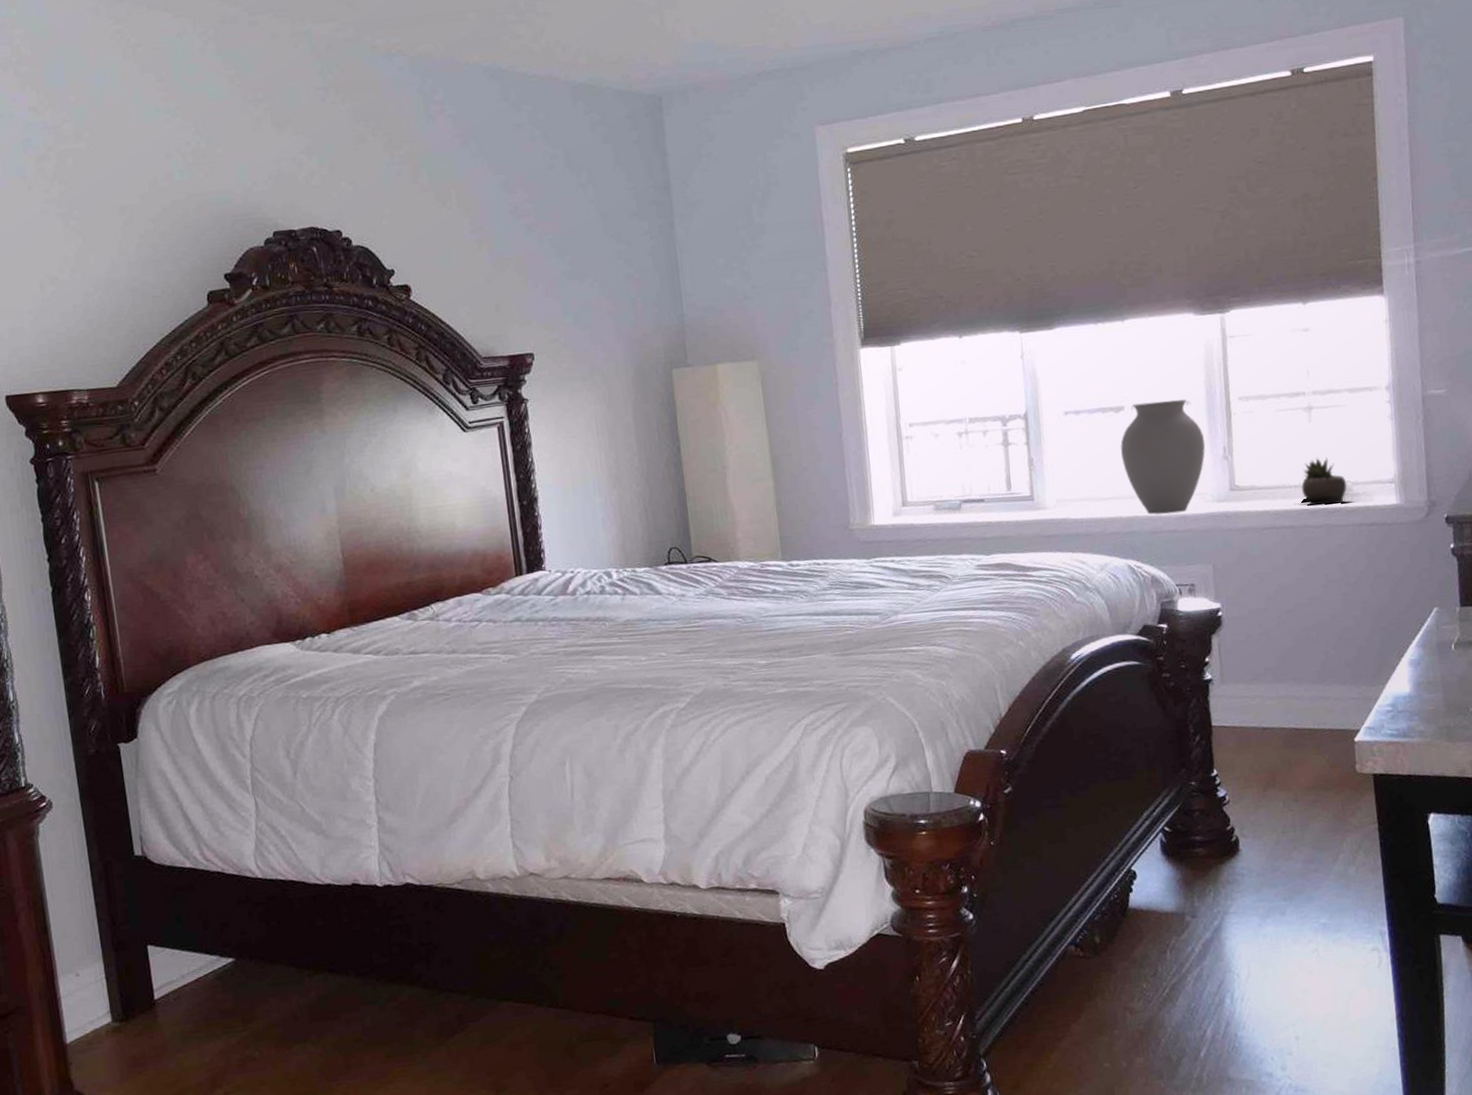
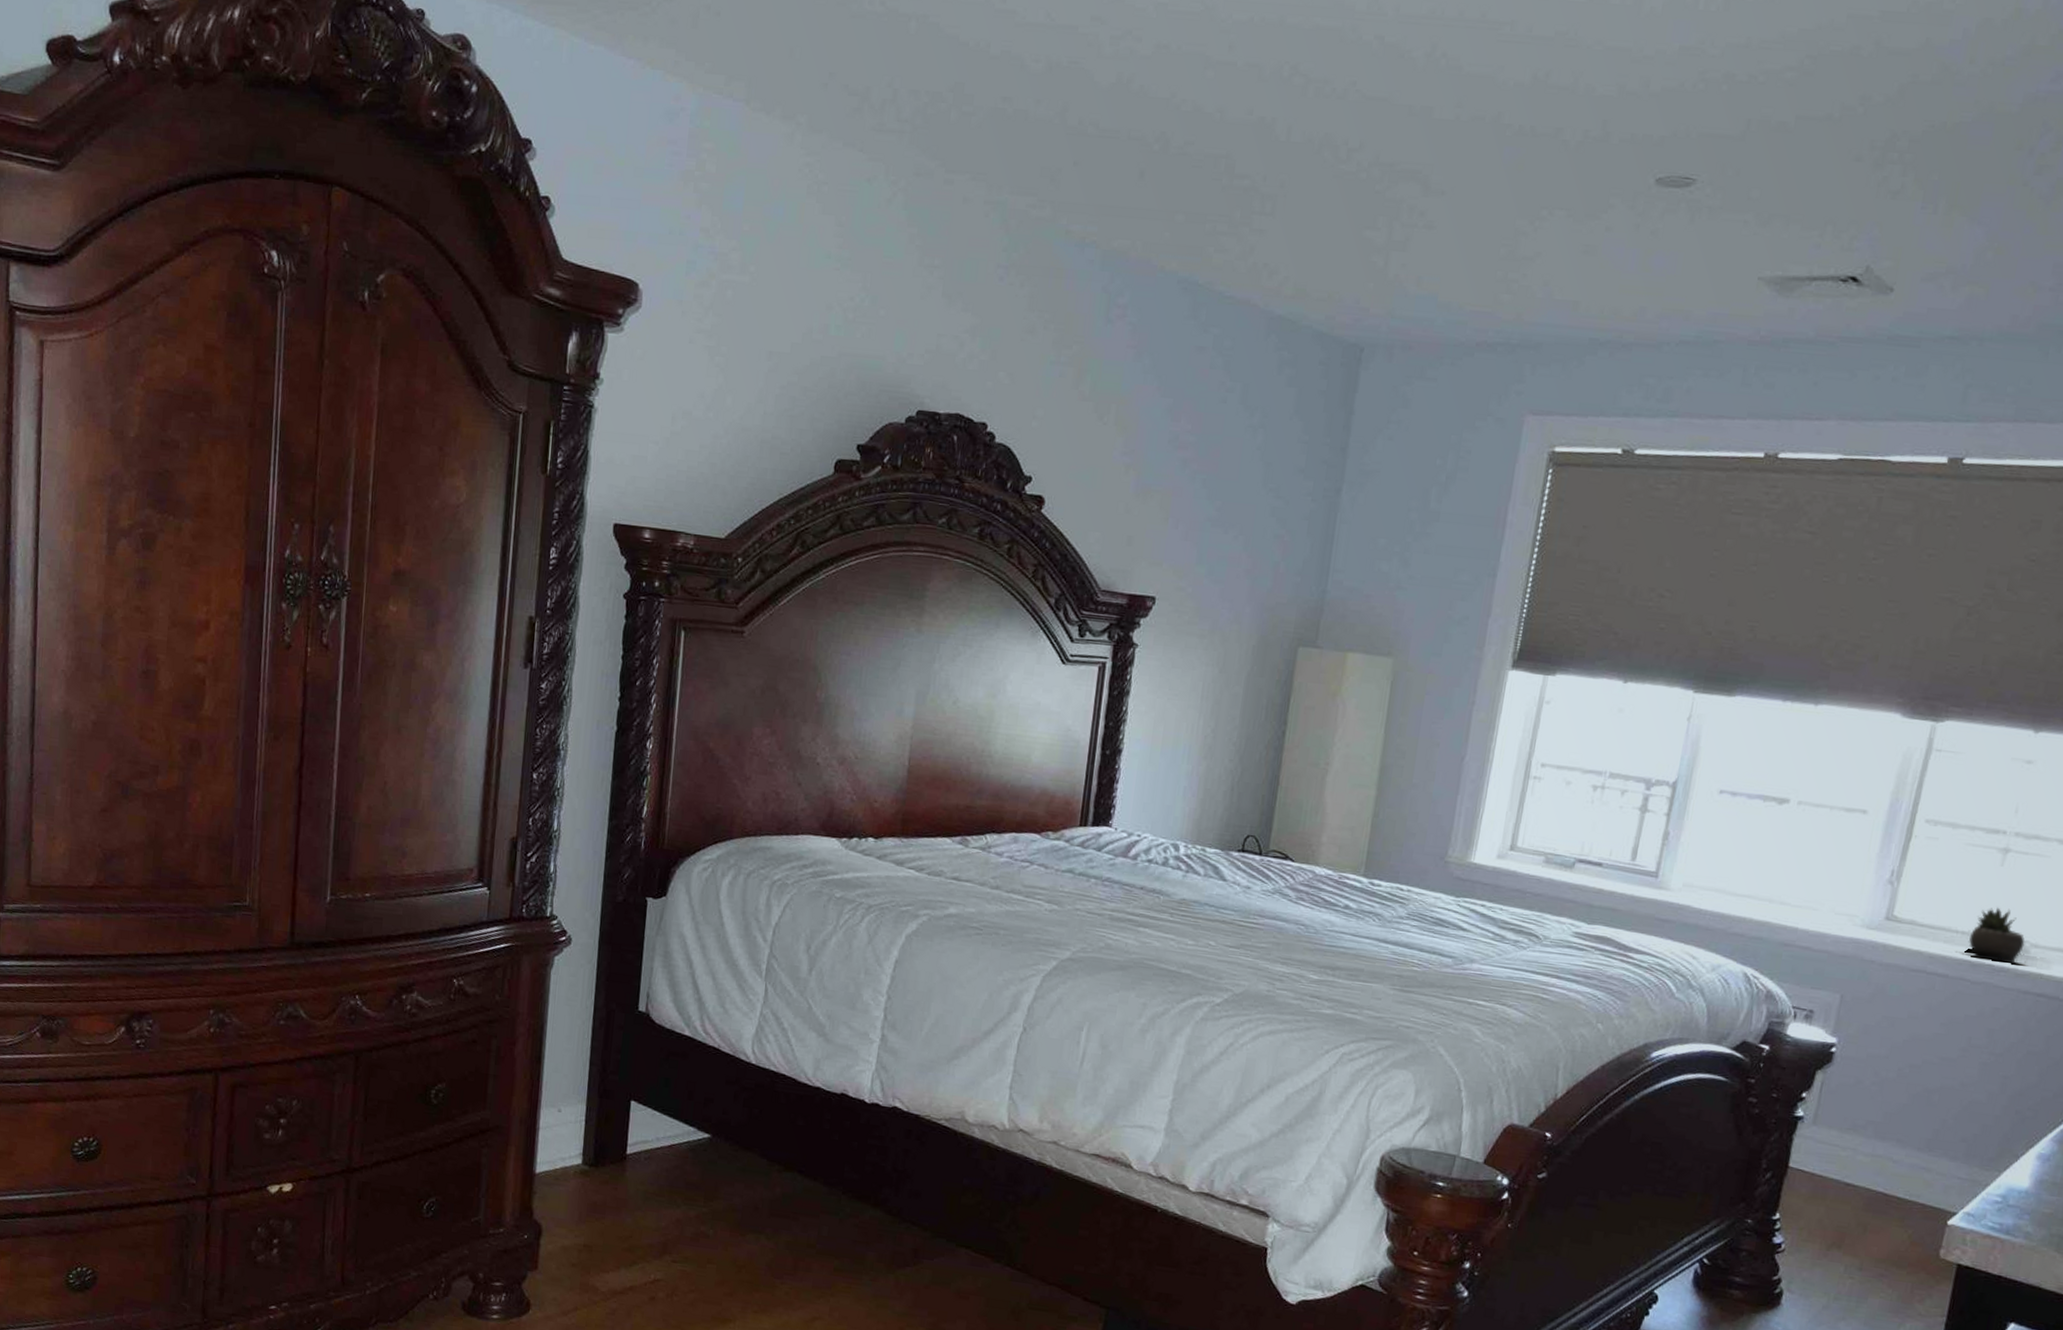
vase: present [1120,399,1206,515] -> none [1770,799,1873,931]

